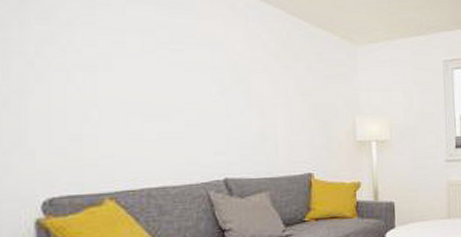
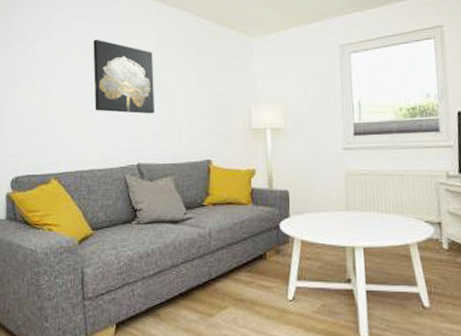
wall art: none [159,30,244,123] -> present [93,39,154,114]

